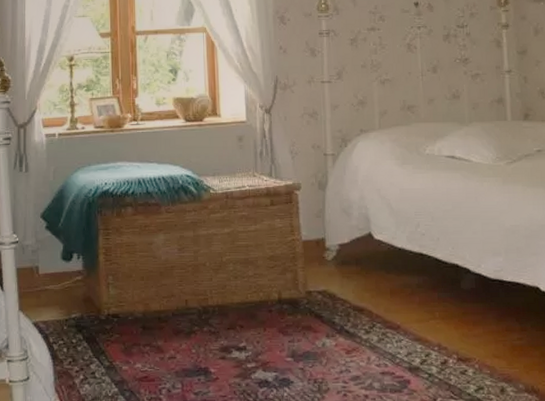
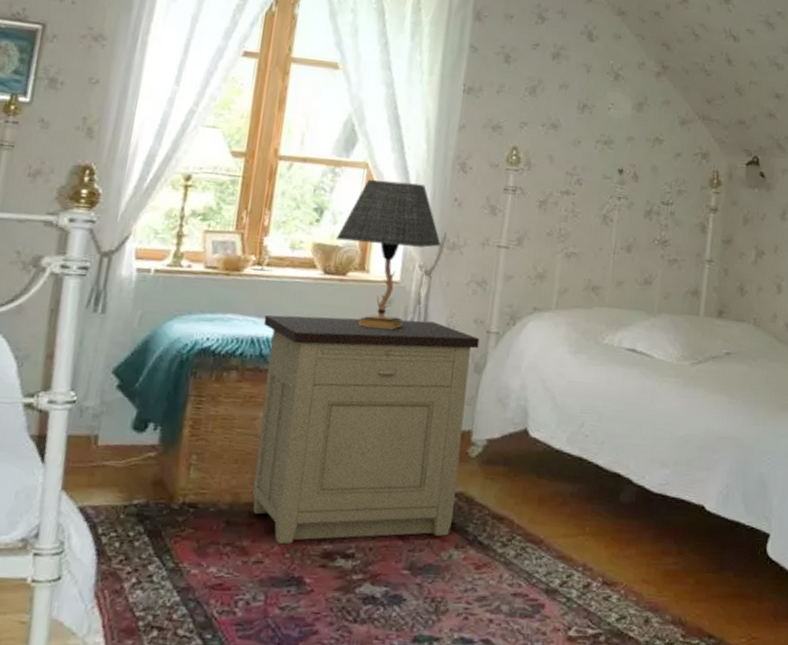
nightstand: none [145,151,321,343] -> present [253,314,480,545]
table lamp: none [190,39,274,161] -> present [335,179,441,329]

